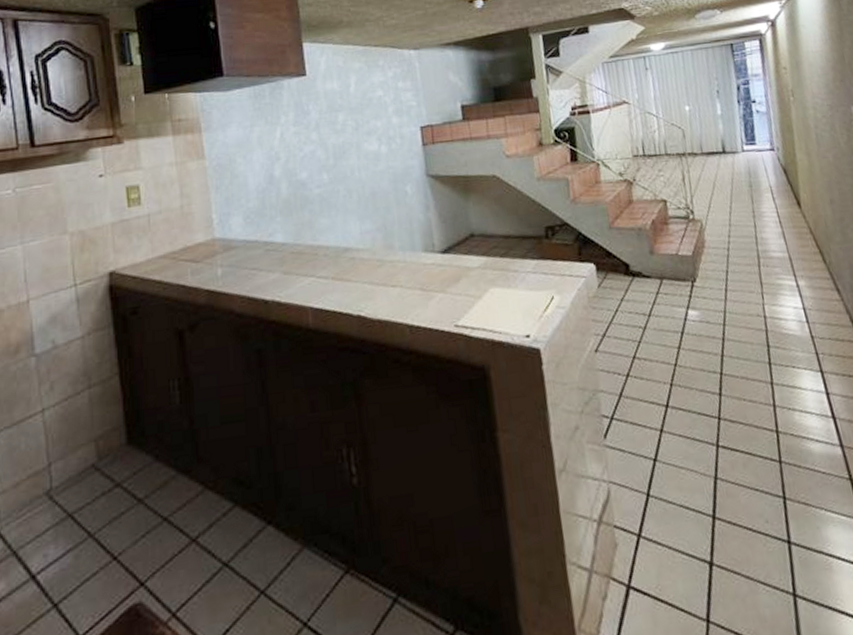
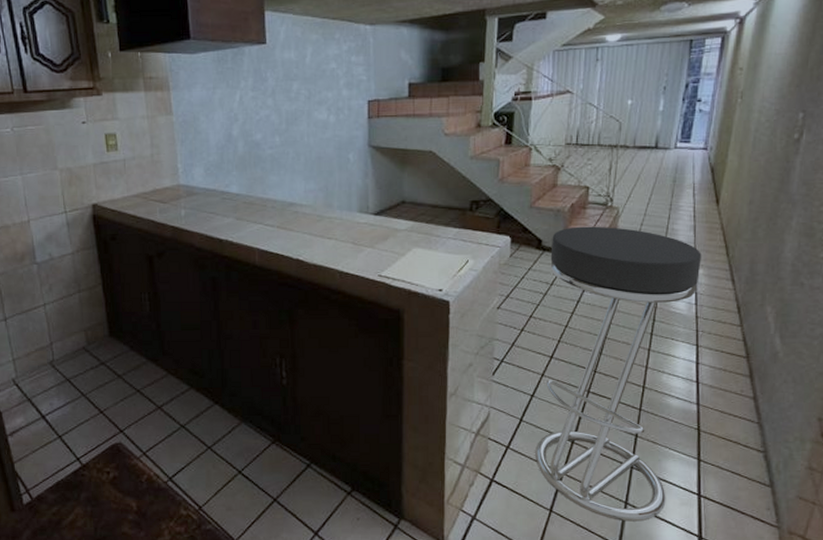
bar stool: none [639,241,841,623] -> present [535,226,702,522]

